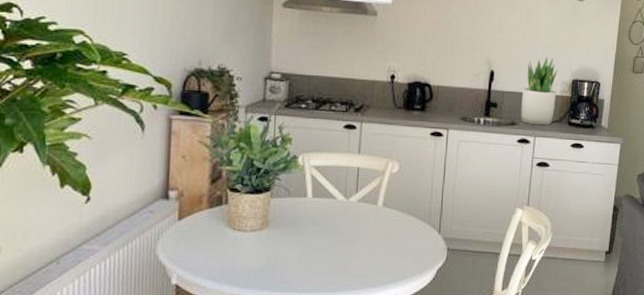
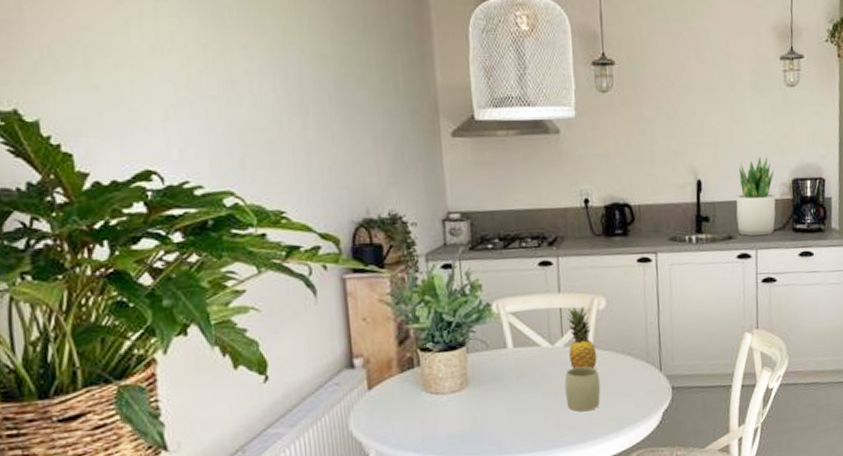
mug: none [353,221,386,262] -> present [564,366,601,412]
fruit: none [361,168,385,224] -> present [566,307,597,369]

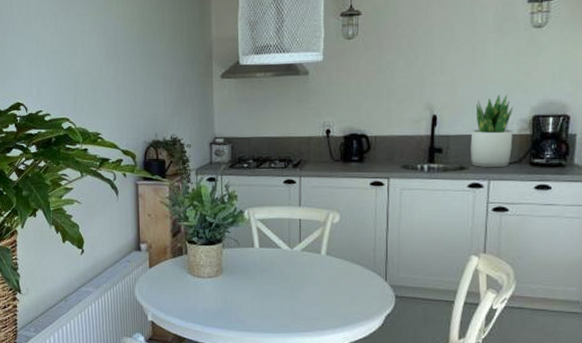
mug: present [564,366,601,412] -> none [299,269,331,306]
fruit: present [566,307,597,369] -> none [305,219,329,271]

